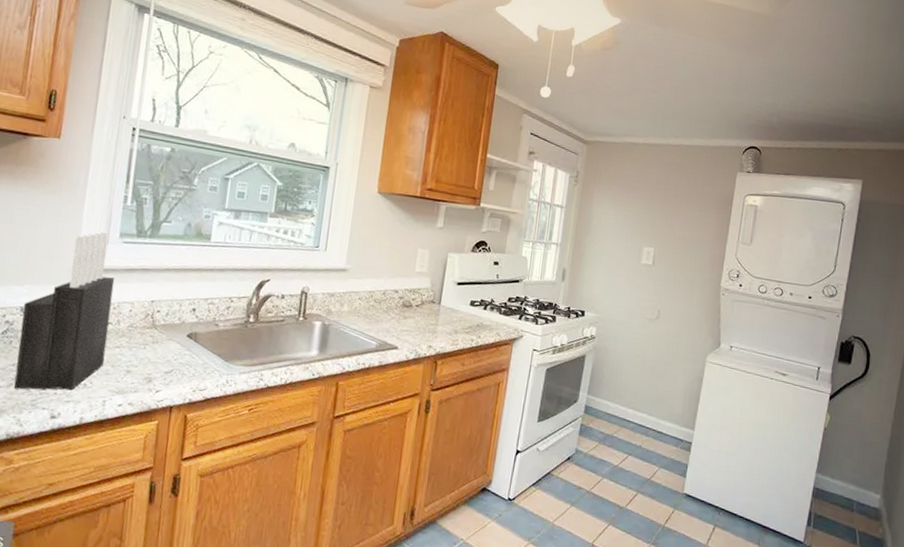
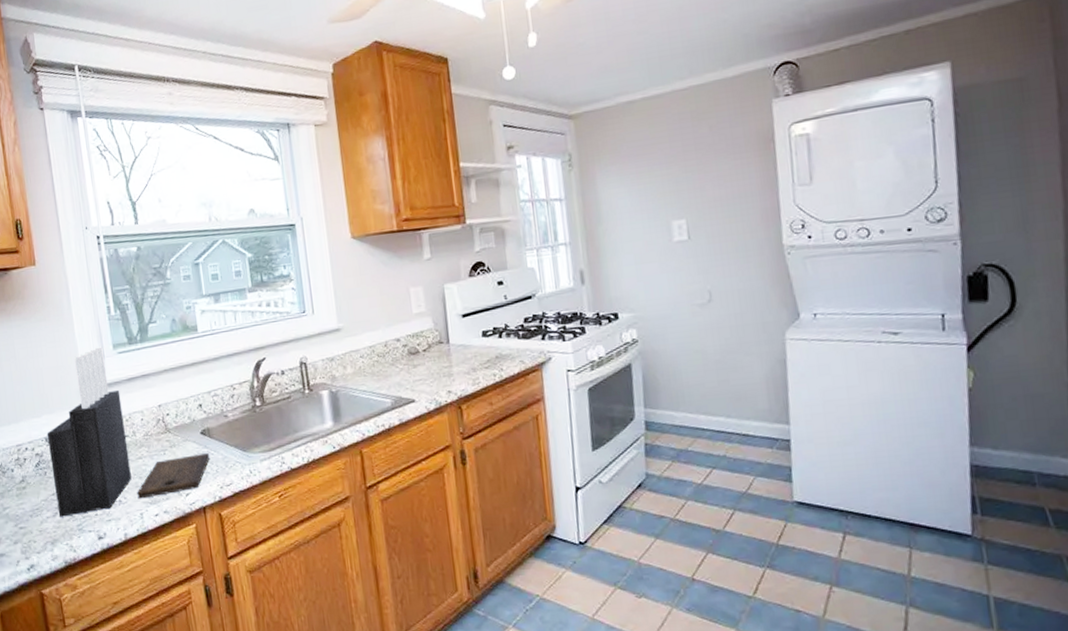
cutting board: none [104,353,191,388] -> present [137,453,210,499]

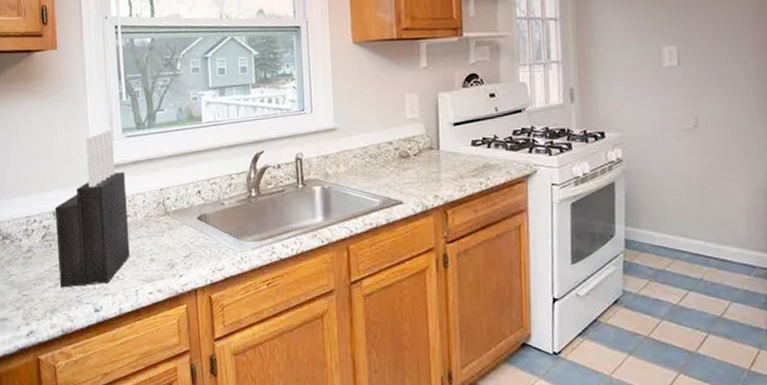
cutting board: present [137,453,210,499] -> none [134,238,205,276]

